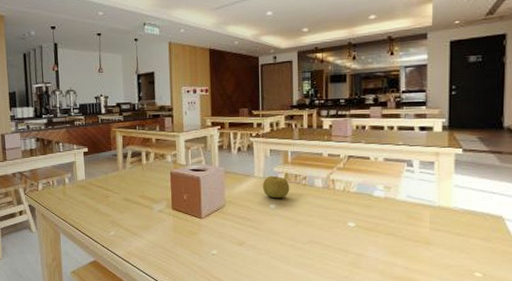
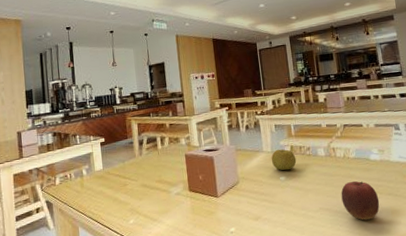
apple: none [335,216,377,258] -> present [341,181,380,221]

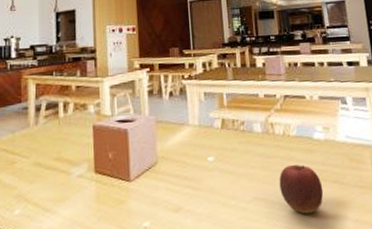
fruit: present [271,149,297,171] -> none [198,122,228,150]

